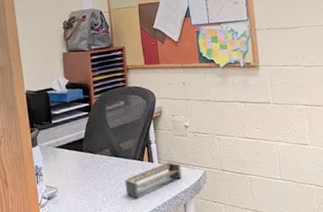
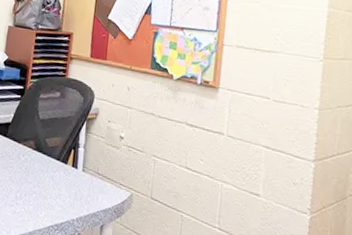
shelf: present [125,161,182,198] -> none [41,172,106,204]

